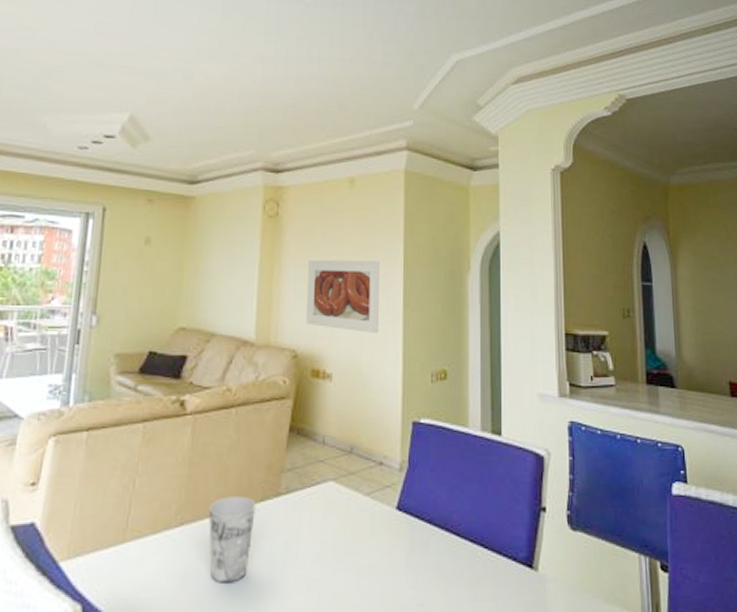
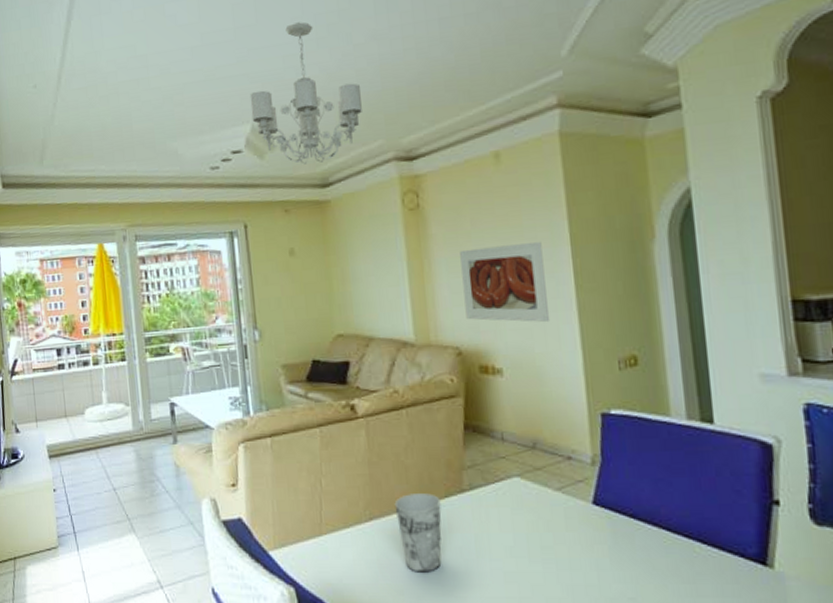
chandelier: none [131,32,241,161] -> present [250,22,362,165]

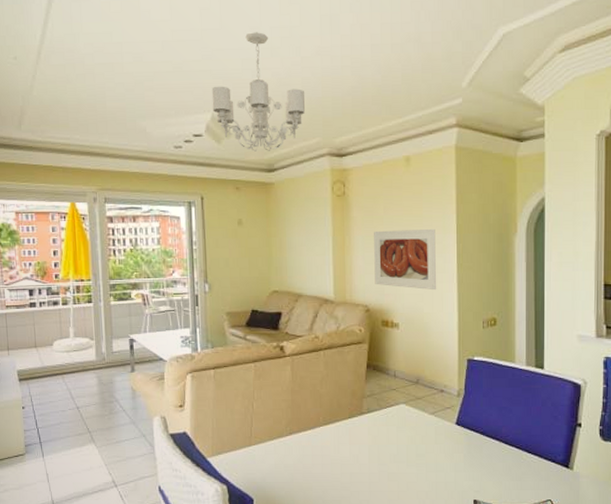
cup: present [394,493,442,573] -> none [309,415,345,474]

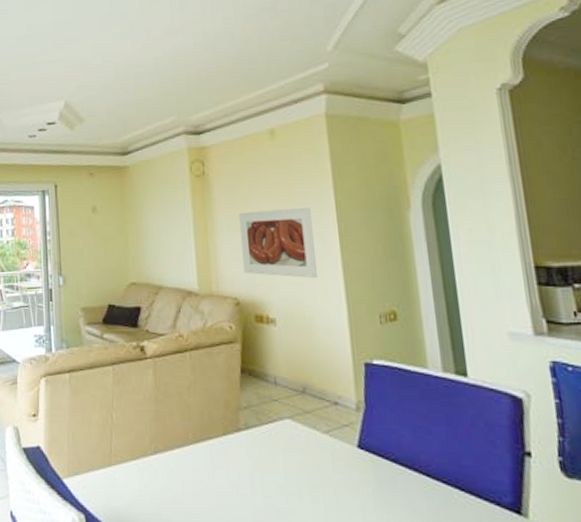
chandelier: present [211,32,305,152] -> none [64,18,158,136]

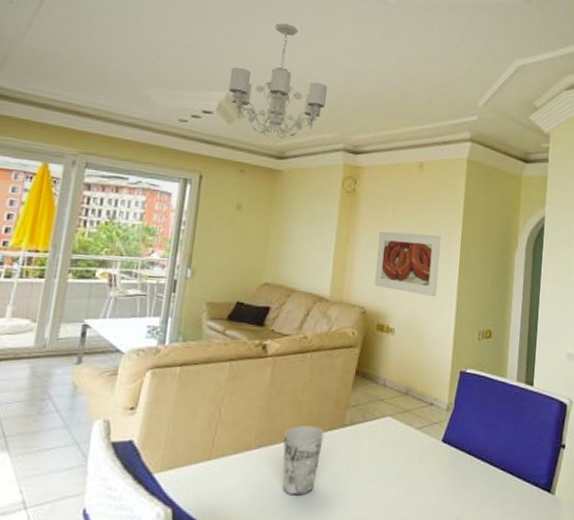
chandelier: none [64,18,158,136] -> present [228,23,327,139]
cup: none [177,430,220,506] -> present [283,426,324,496]

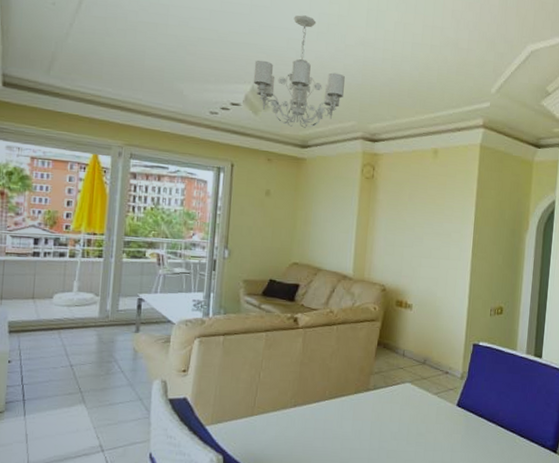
cup: present [283,426,324,496] -> none [315,389,351,448]
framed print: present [374,231,441,297] -> none [393,215,455,277]

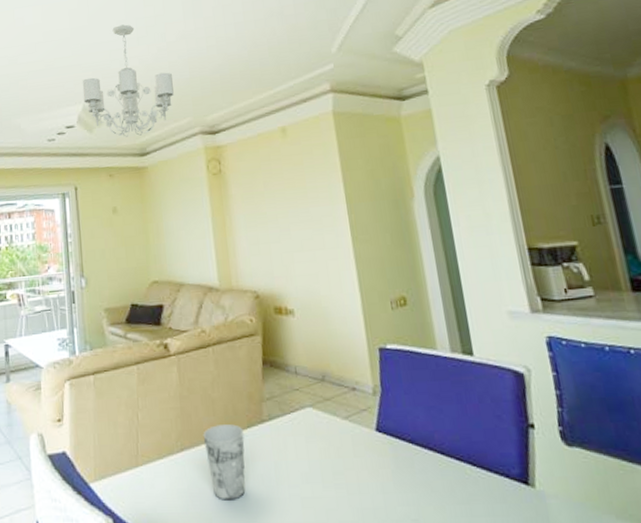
cup: none [315,389,351,448] -> present [203,424,246,501]

